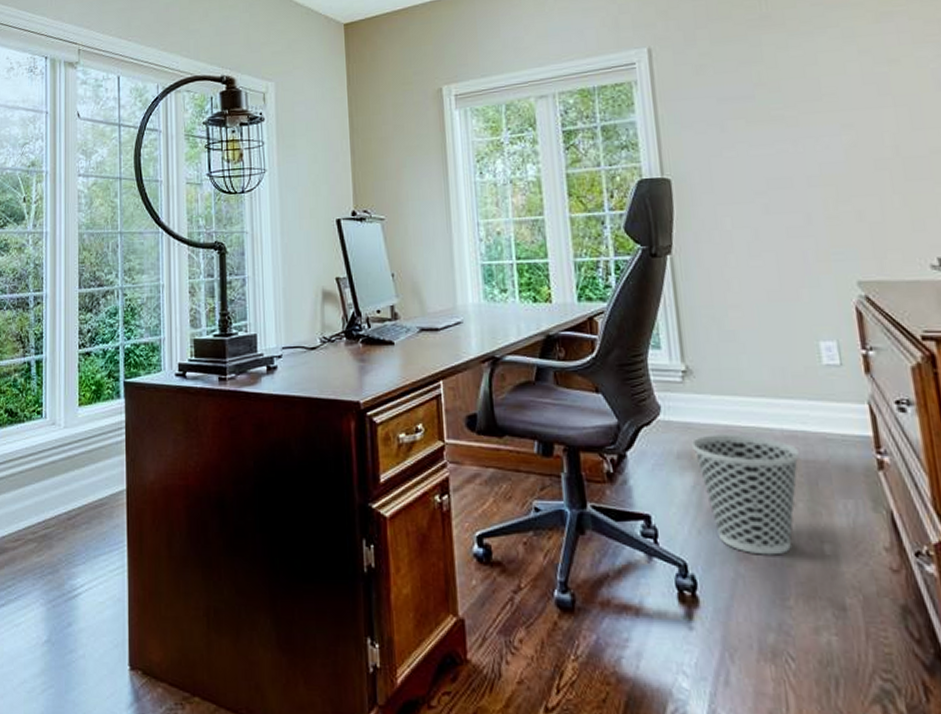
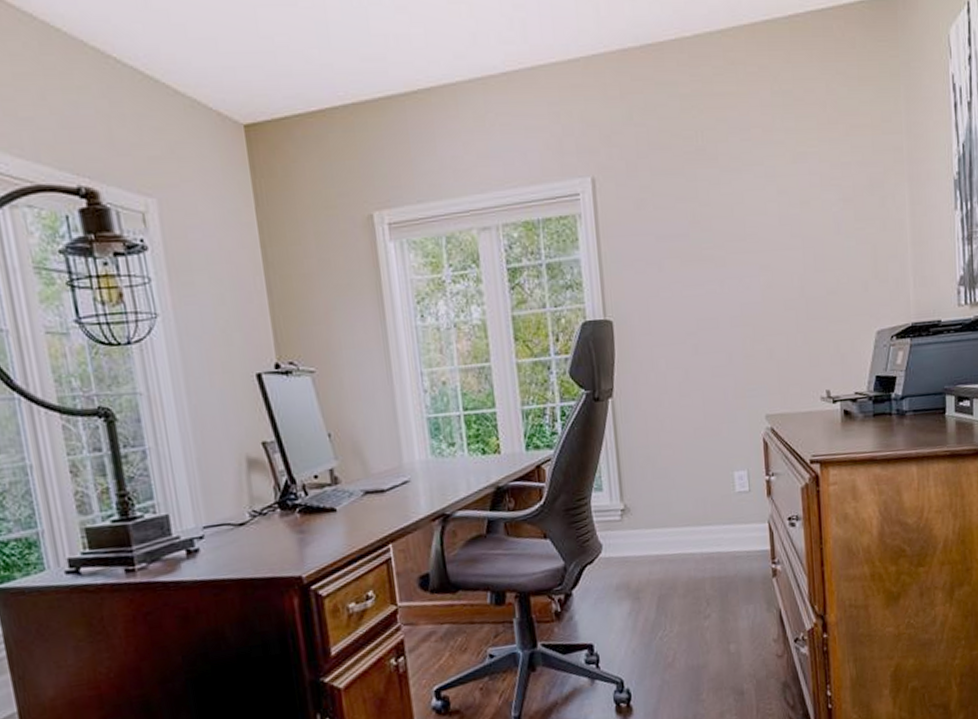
wastebasket: present [691,434,801,555] -> none [628,561,716,663]

